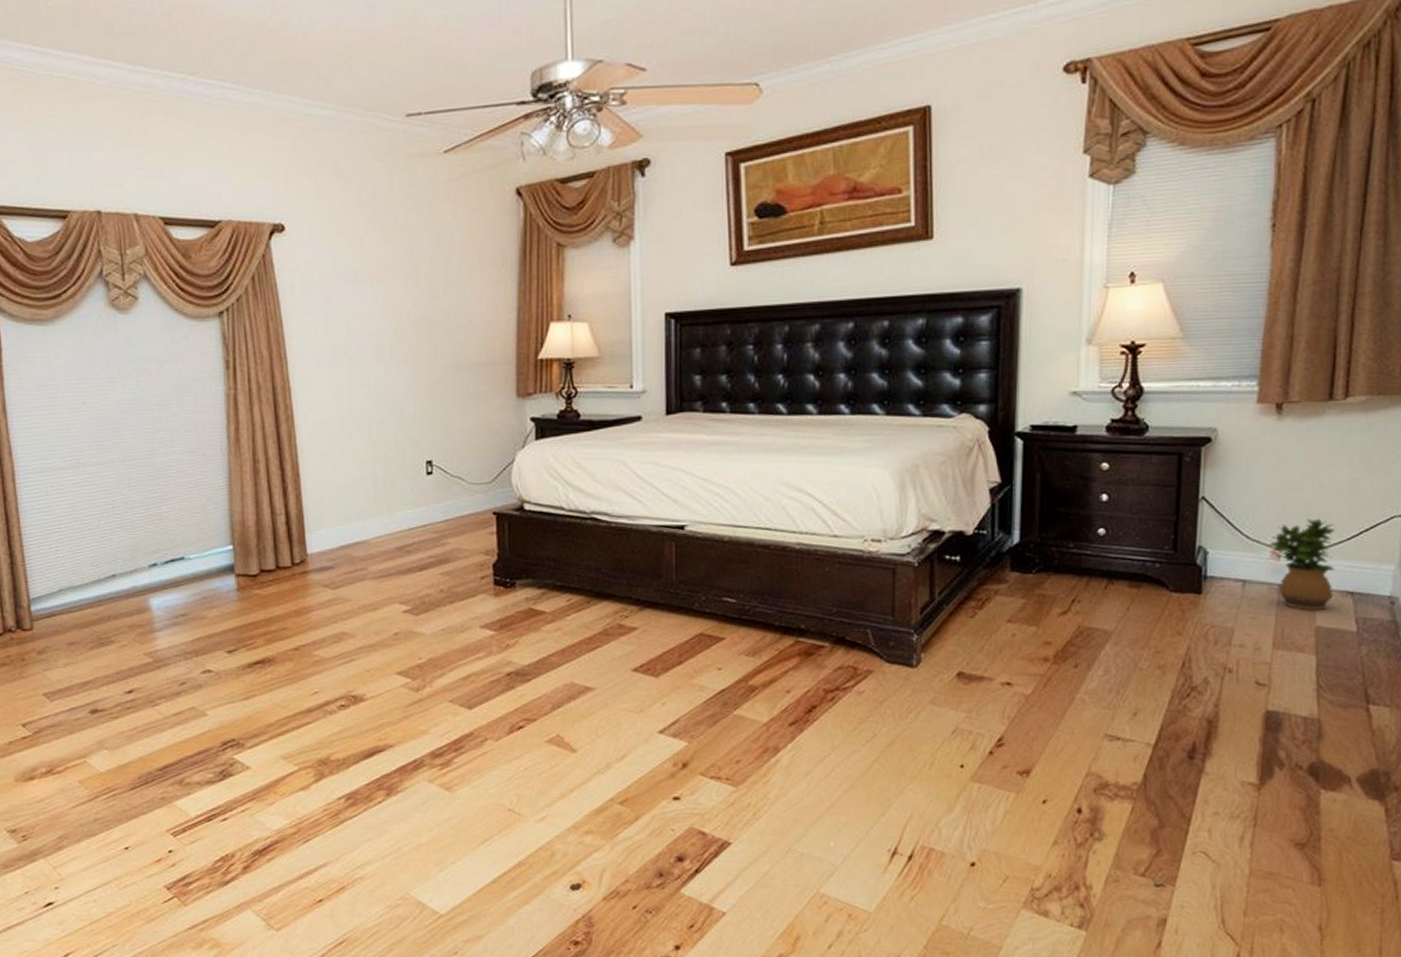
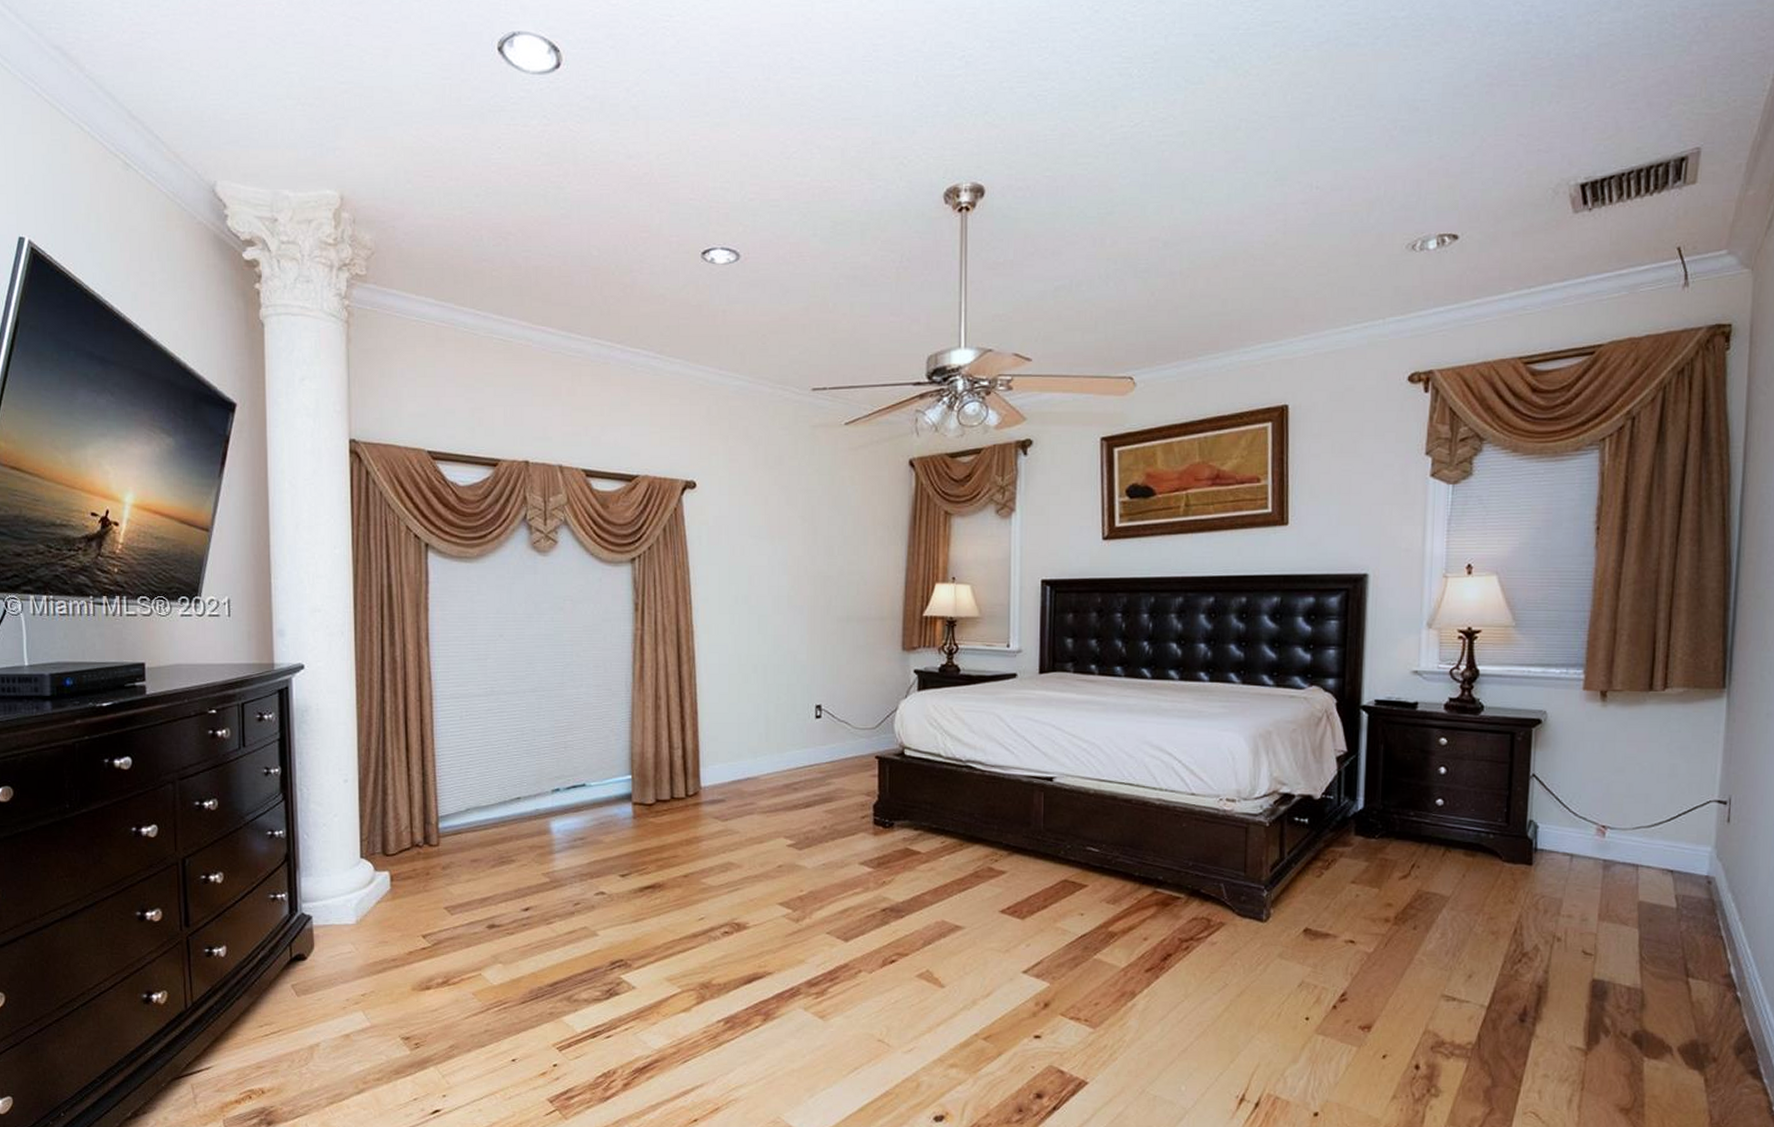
potted plant: present [1269,518,1336,611] -> none [1594,799,1656,887]

